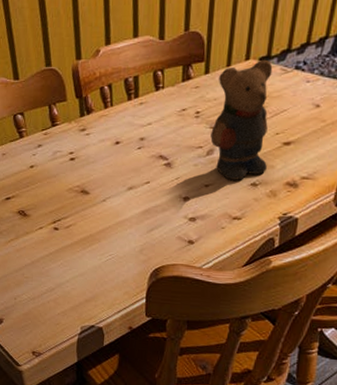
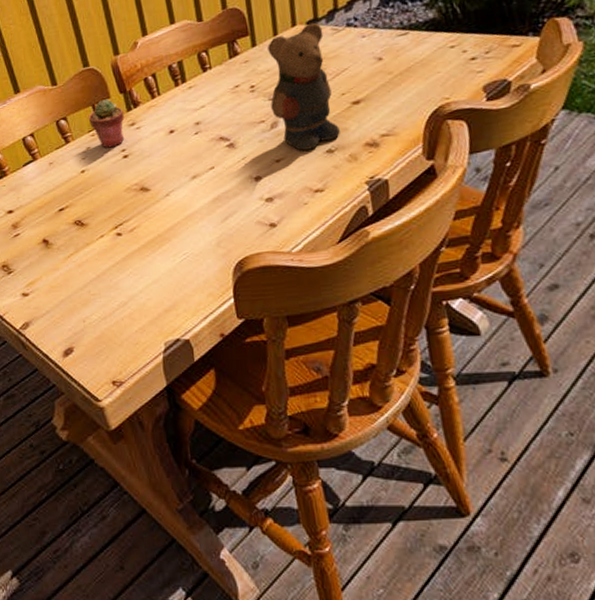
potted succulent: none [43,101,77,149] -> present [88,99,125,149]

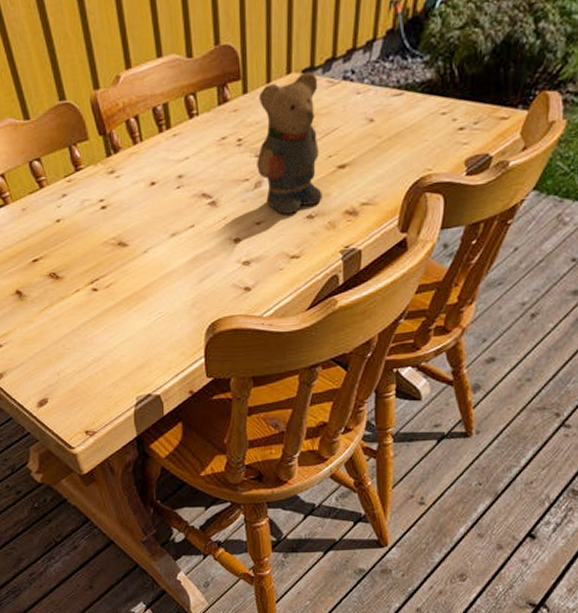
potted succulent: present [88,99,125,149] -> none [64,140,103,197]

